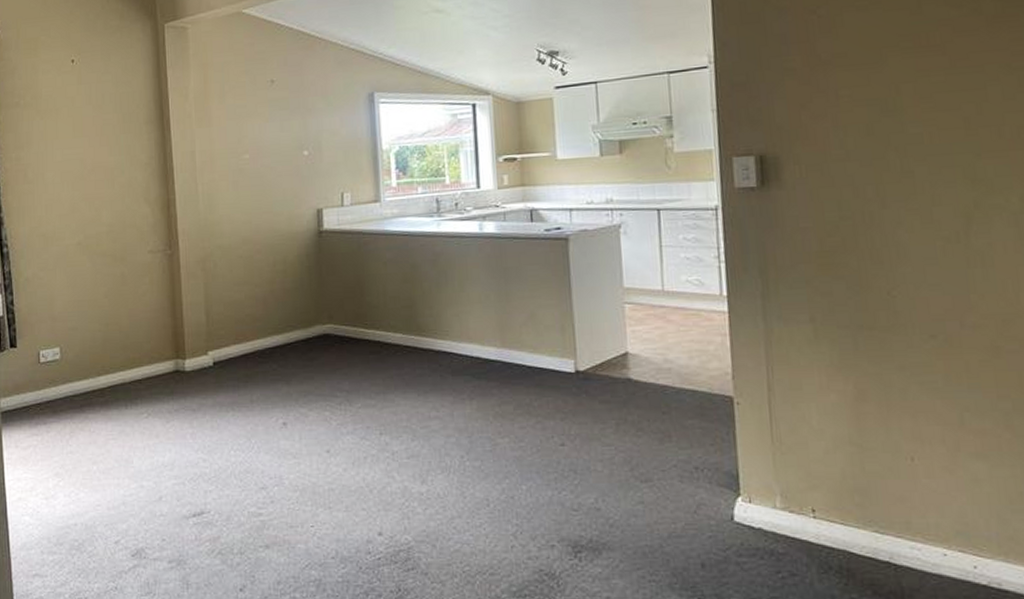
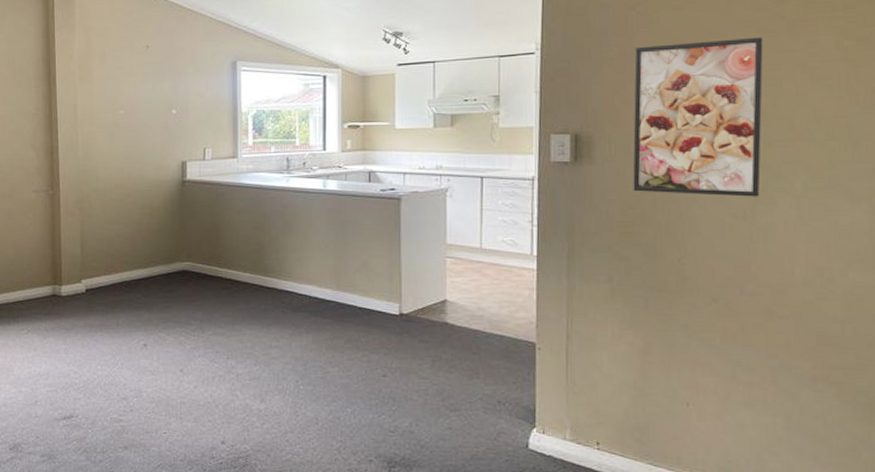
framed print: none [820,36,973,217] -> present [633,37,763,197]

